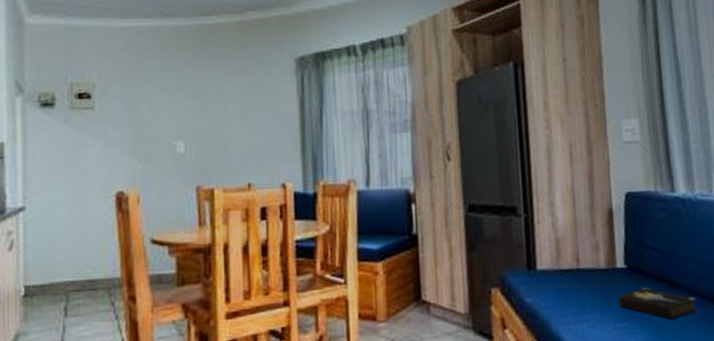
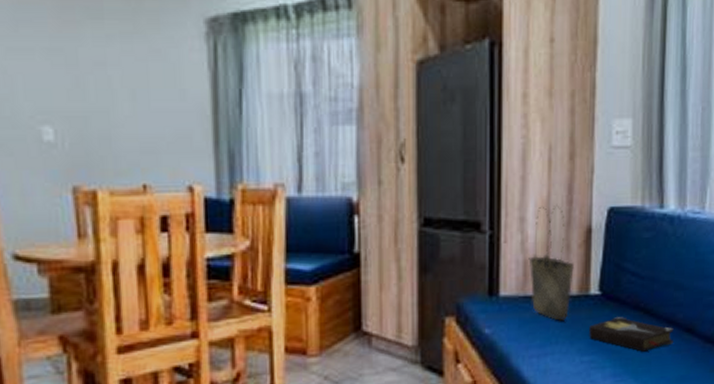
tote bag: none [559,191,600,291] -> present [528,204,574,321]

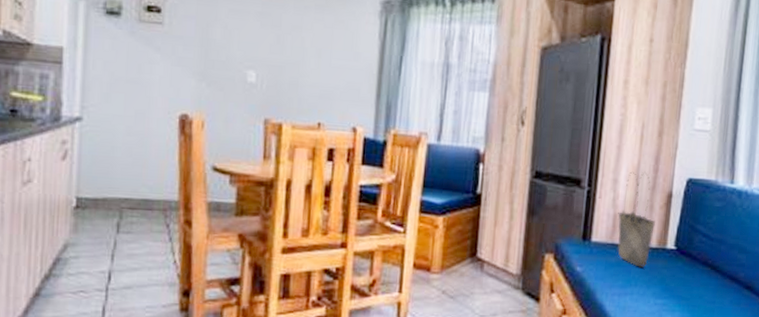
hardback book: present [589,317,674,352] -> none [663,270,735,301]

